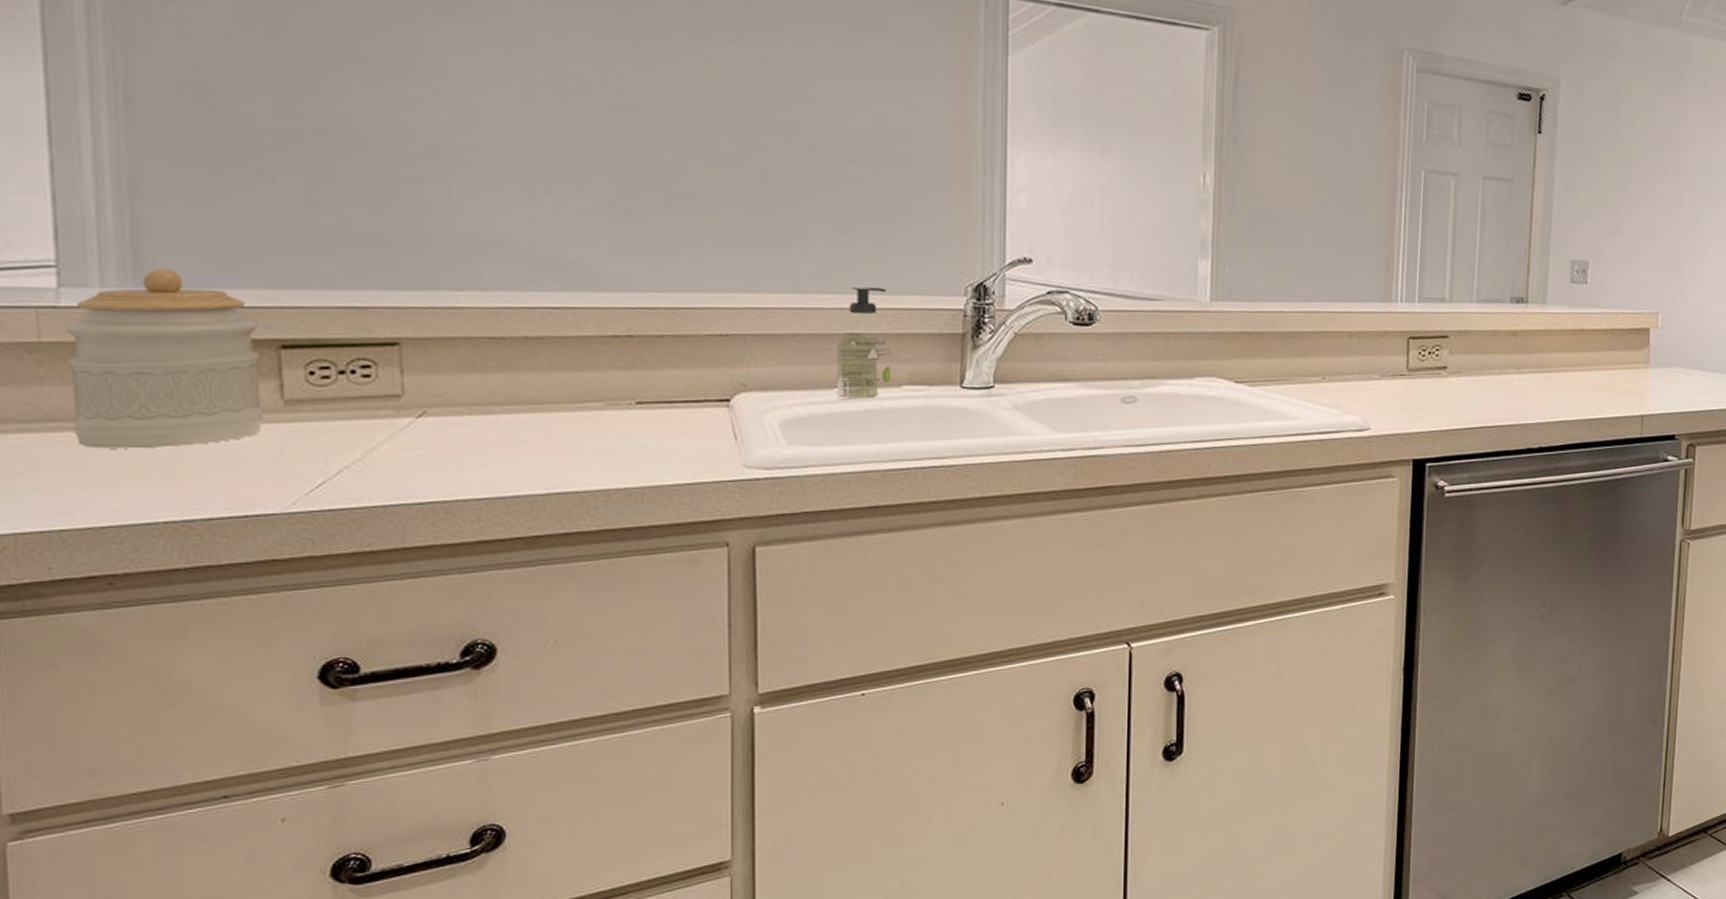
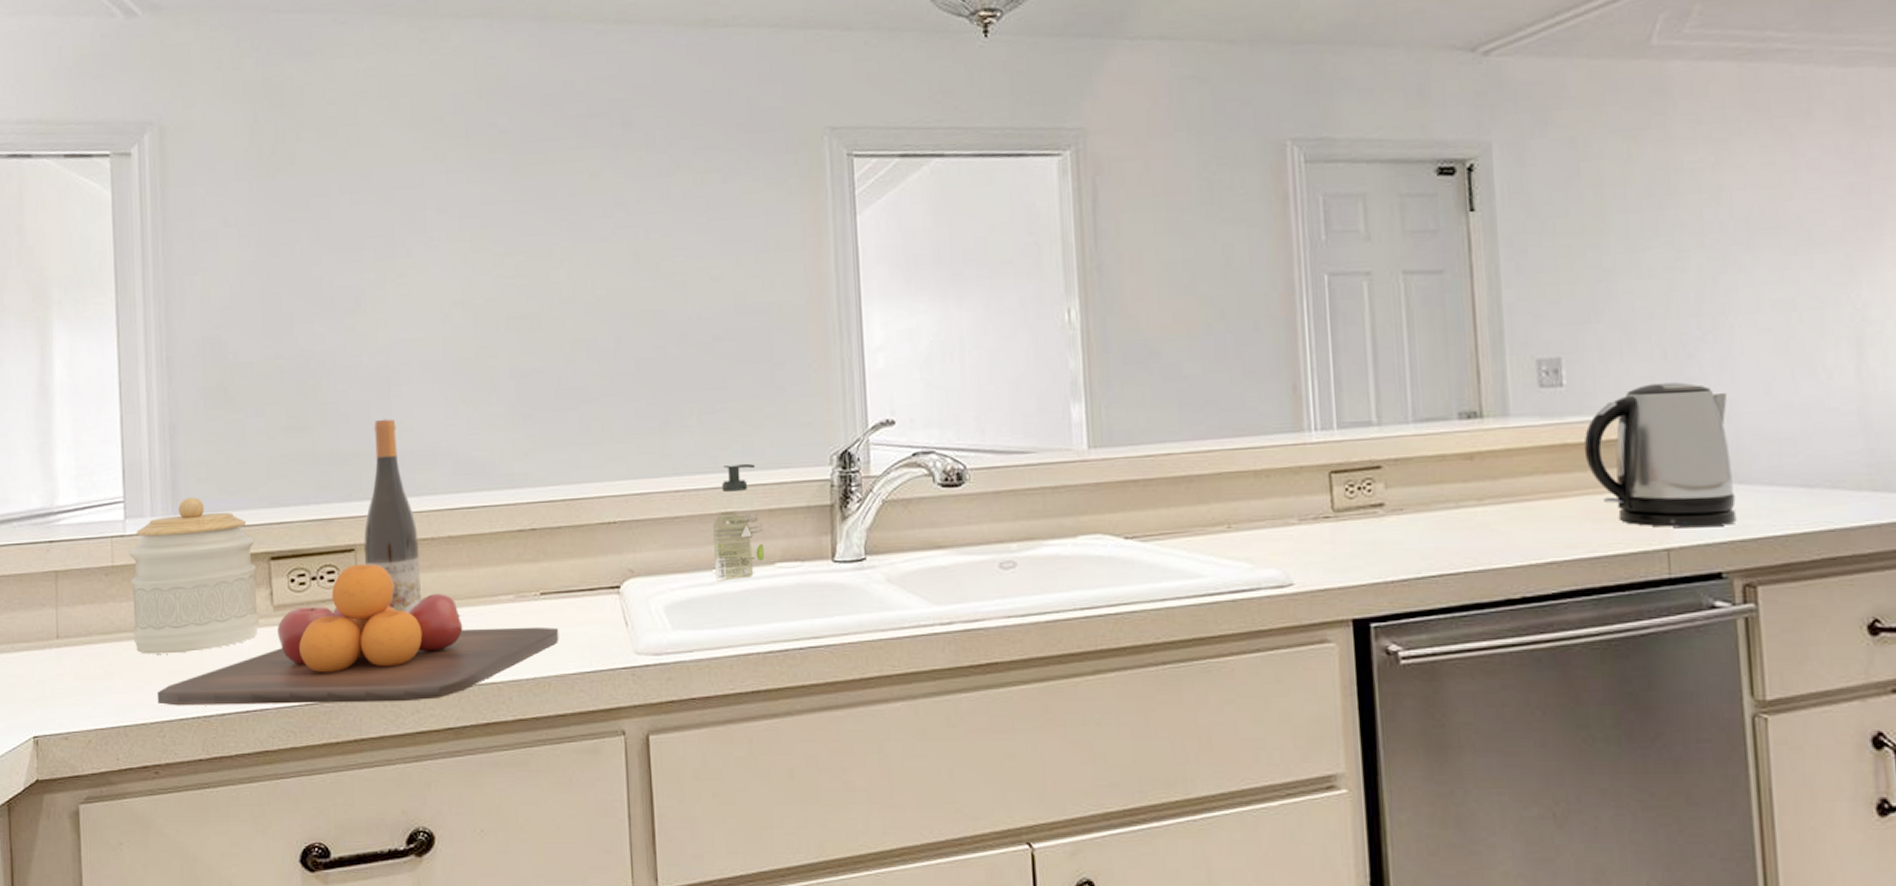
chopping board: none [110,360,657,509] -> present [157,564,559,706]
wine bottle: none [411,202,488,415] -> present [363,418,422,613]
kettle: none [1595,288,1696,400] -> present [1583,382,1737,529]

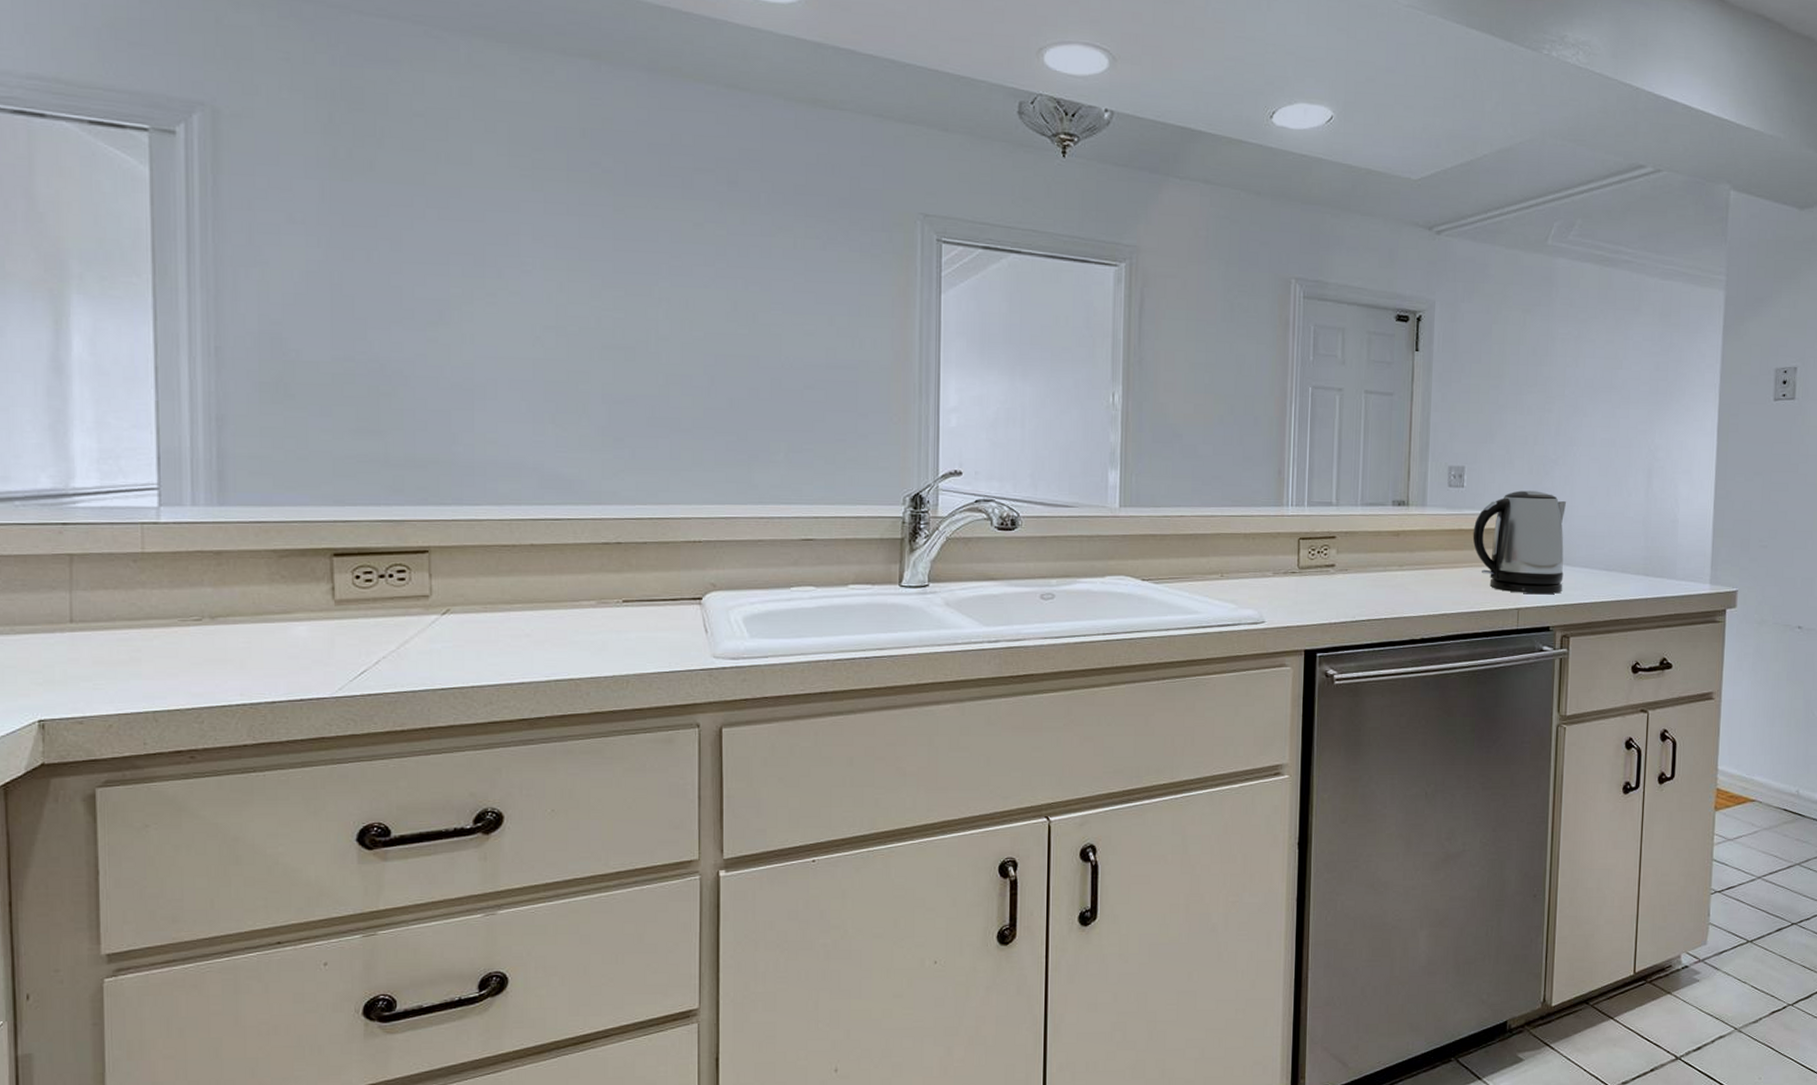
jar: present [129,497,260,654] -> none [164,490,318,642]
chopping board: present [157,564,559,706] -> none [194,566,640,694]
wine bottle: present [363,418,422,613] -> none [439,430,500,613]
soap dispenser: present [713,463,765,583] -> none [793,498,840,600]

